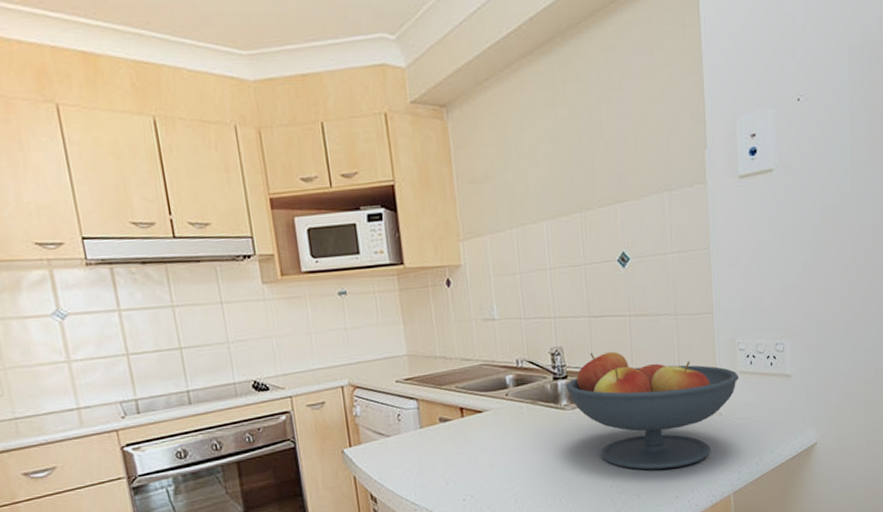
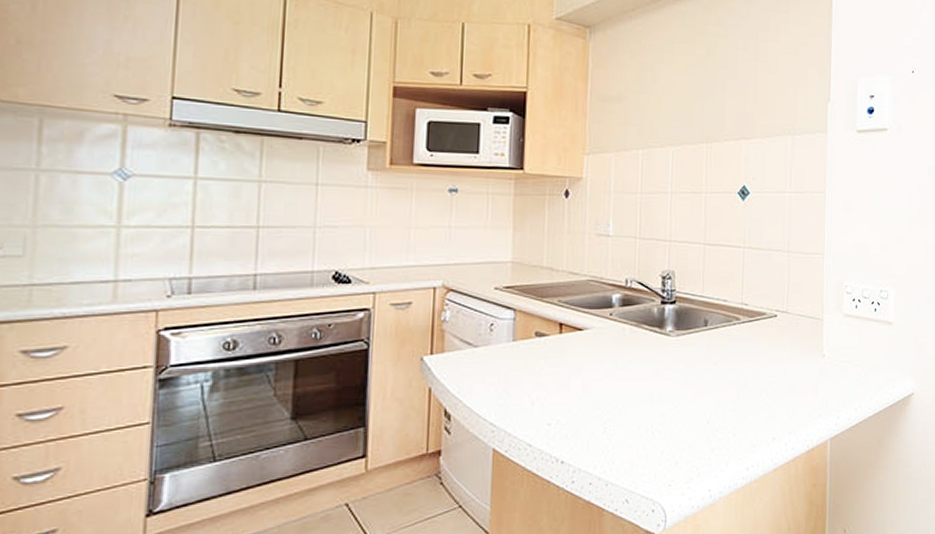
fruit bowl: present [565,352,740,470] -> none [672,280,845,407]

